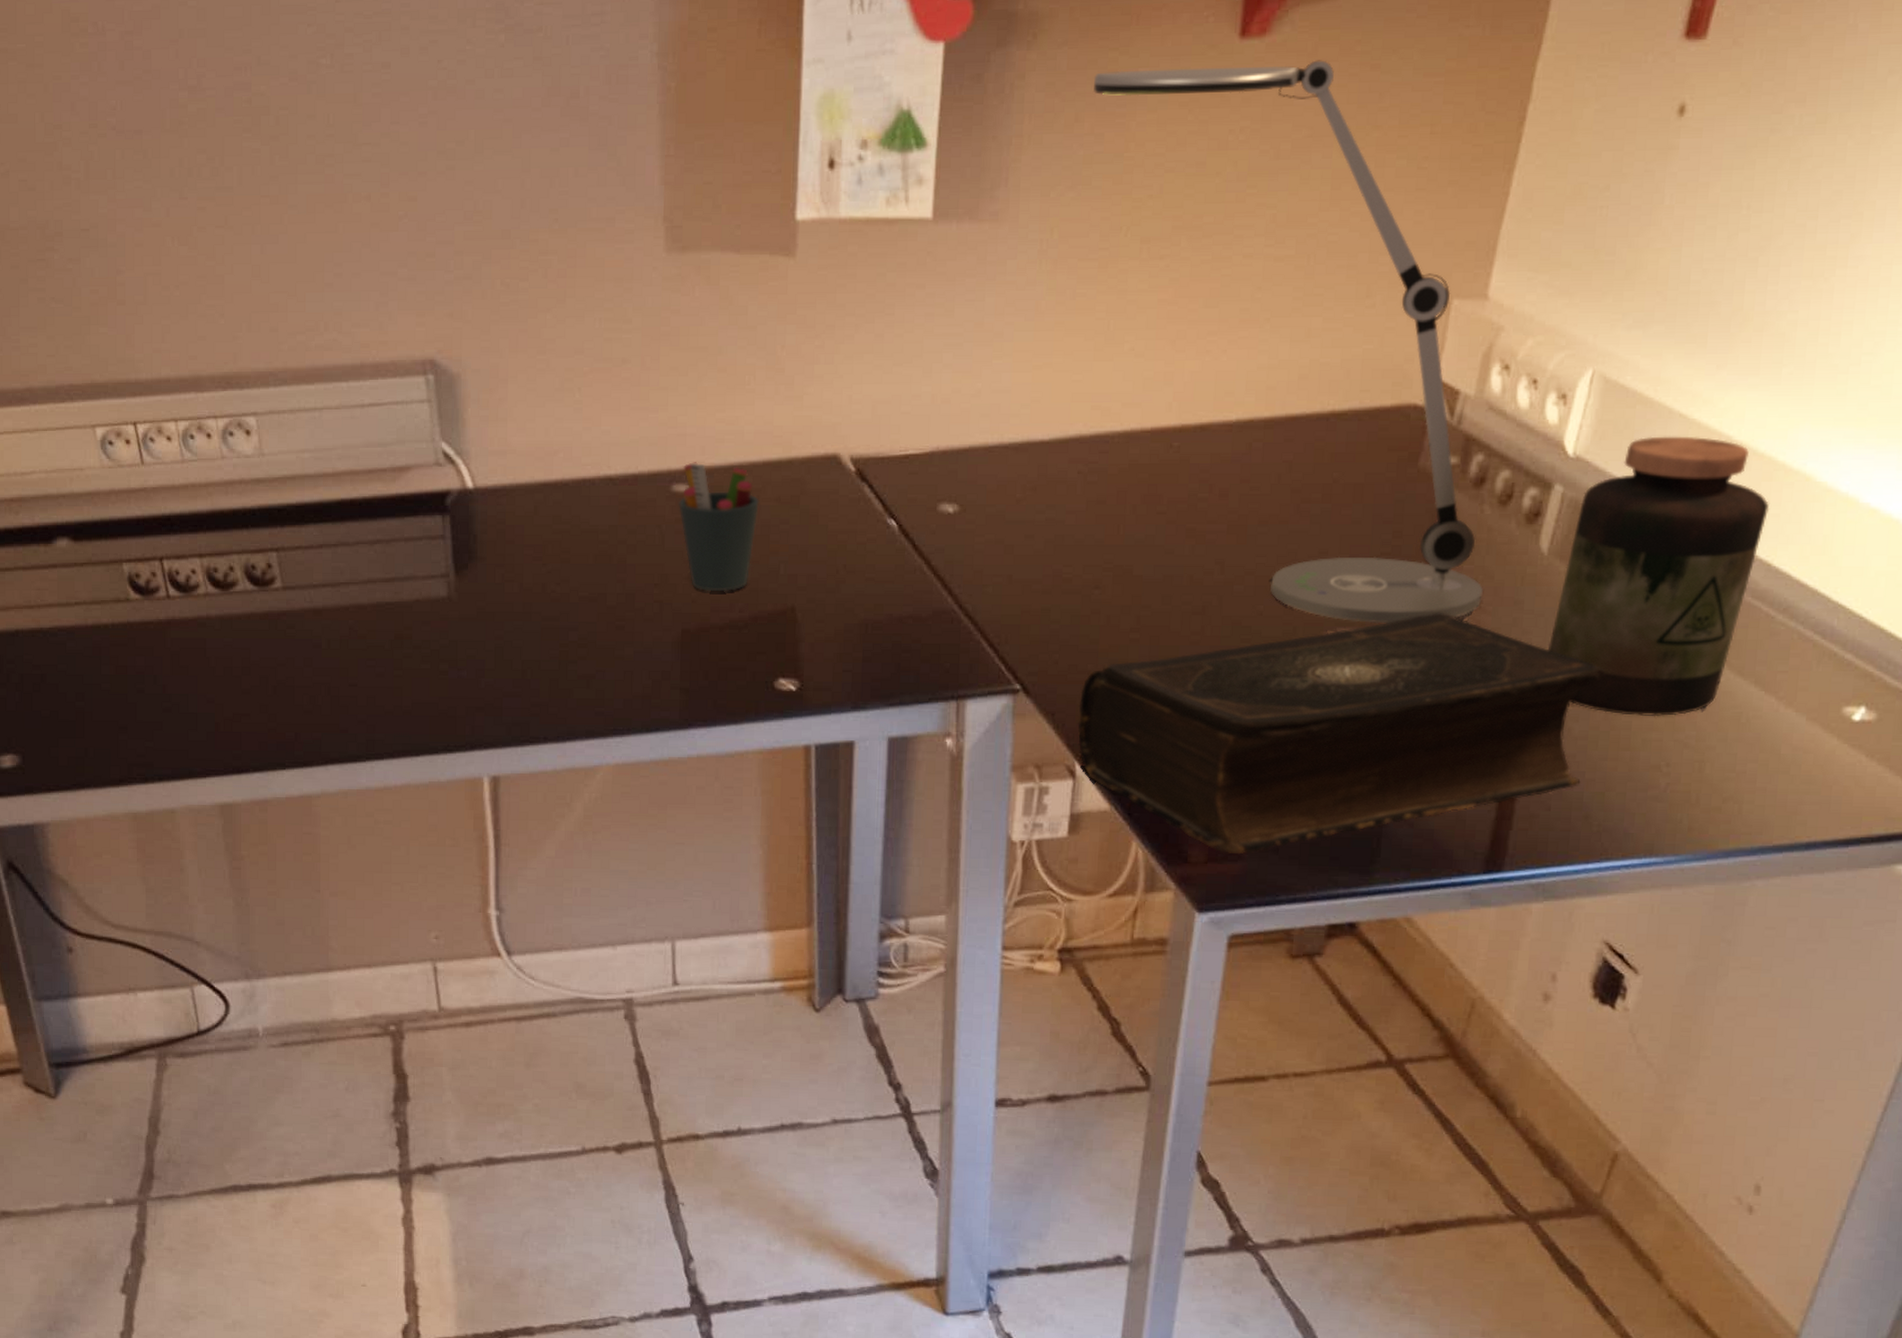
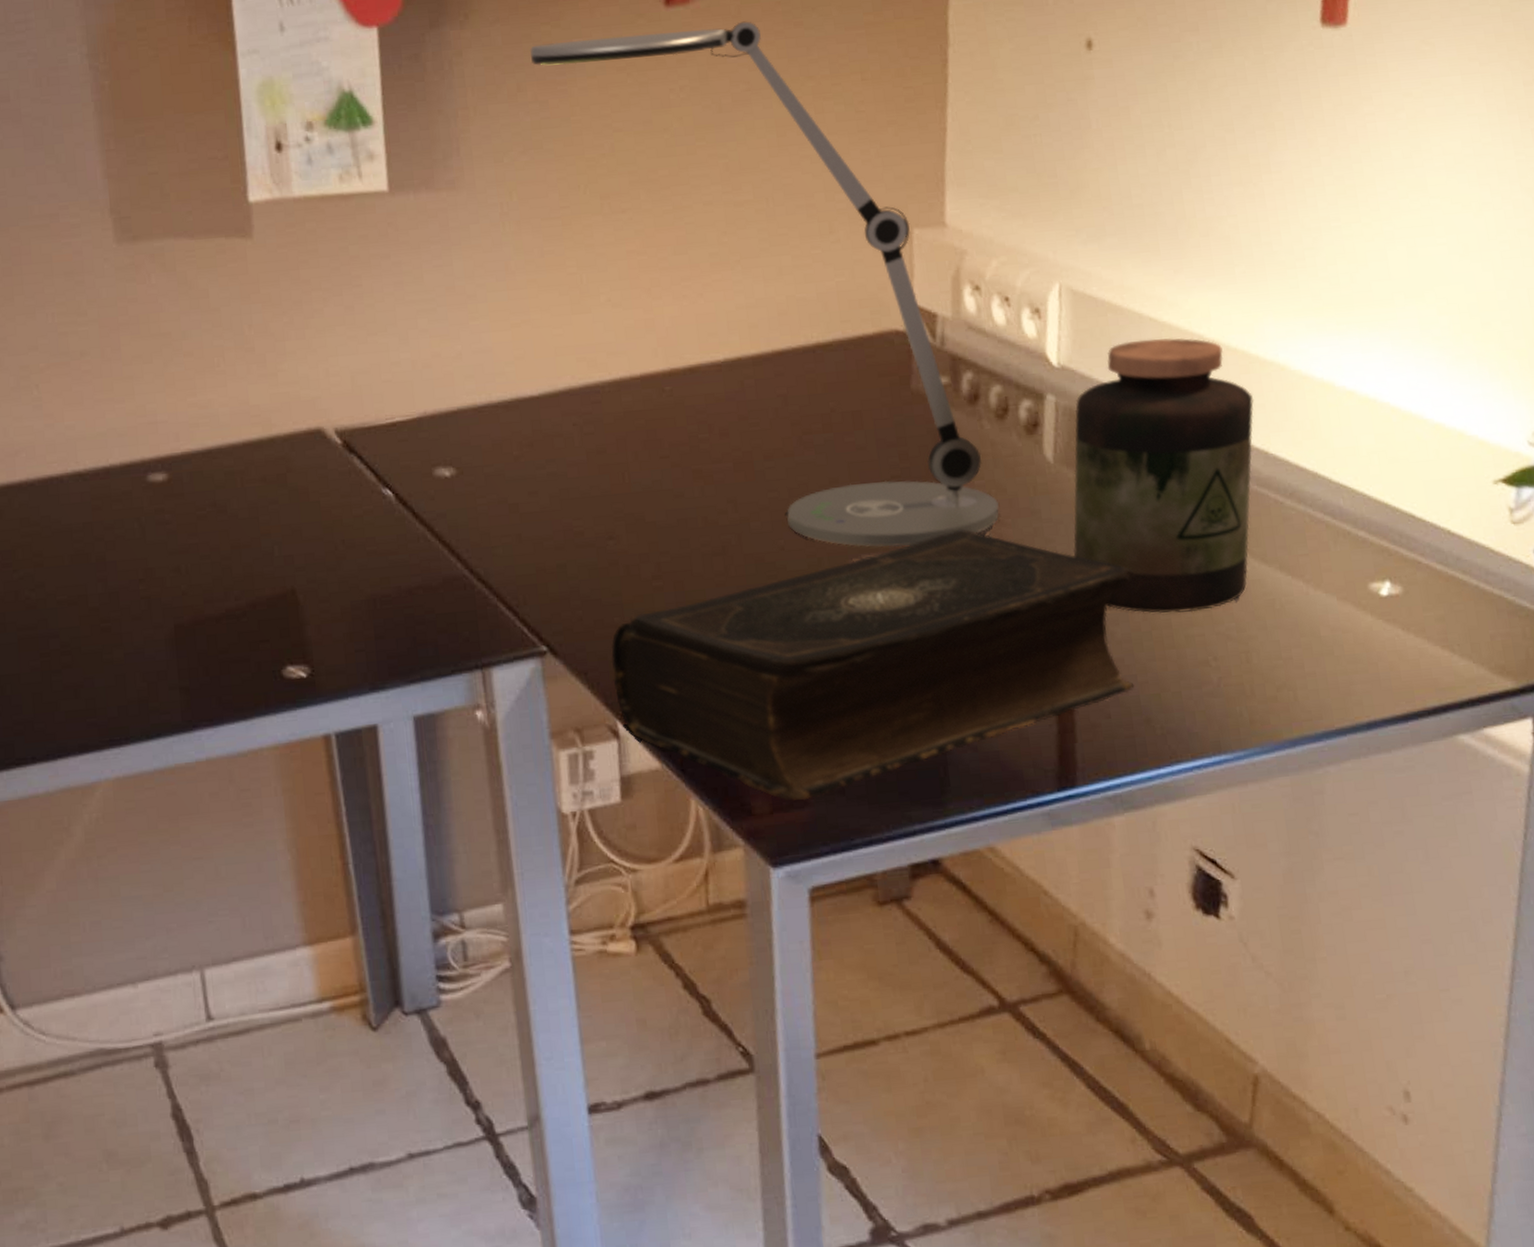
pen holder: present [678,462,760,592] -> none [155,449,245,582]

